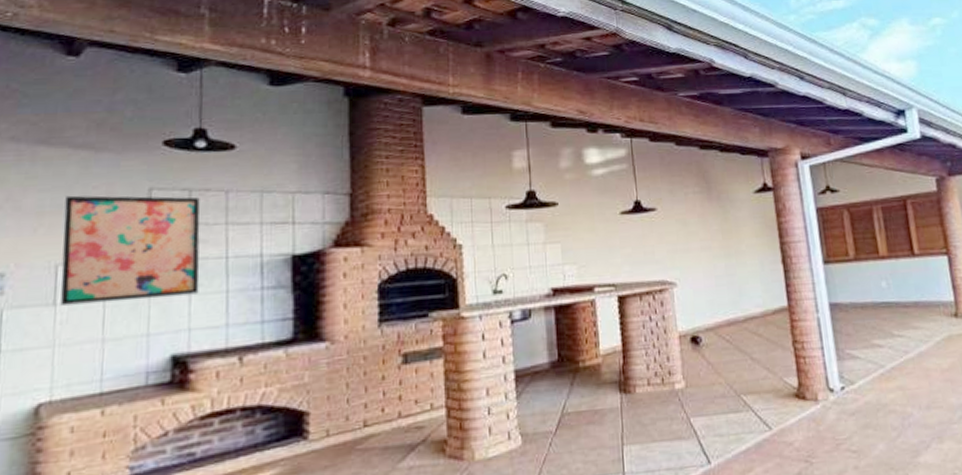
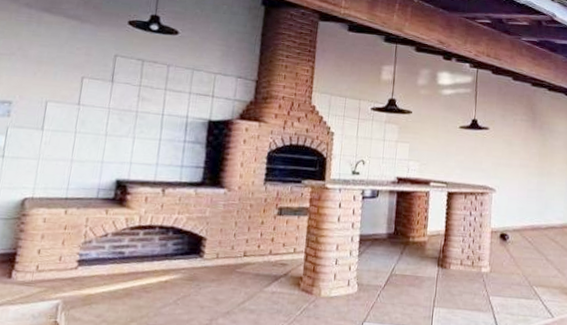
wall art: present [60,195,200,306] -> none [46,52,149,138]

